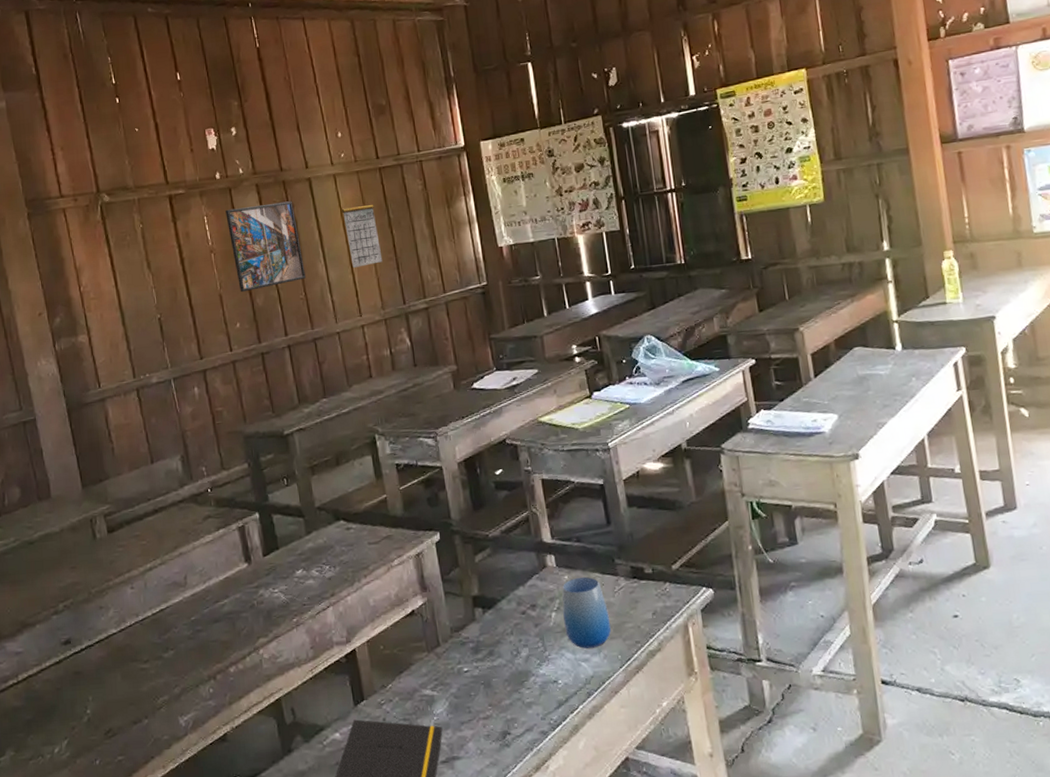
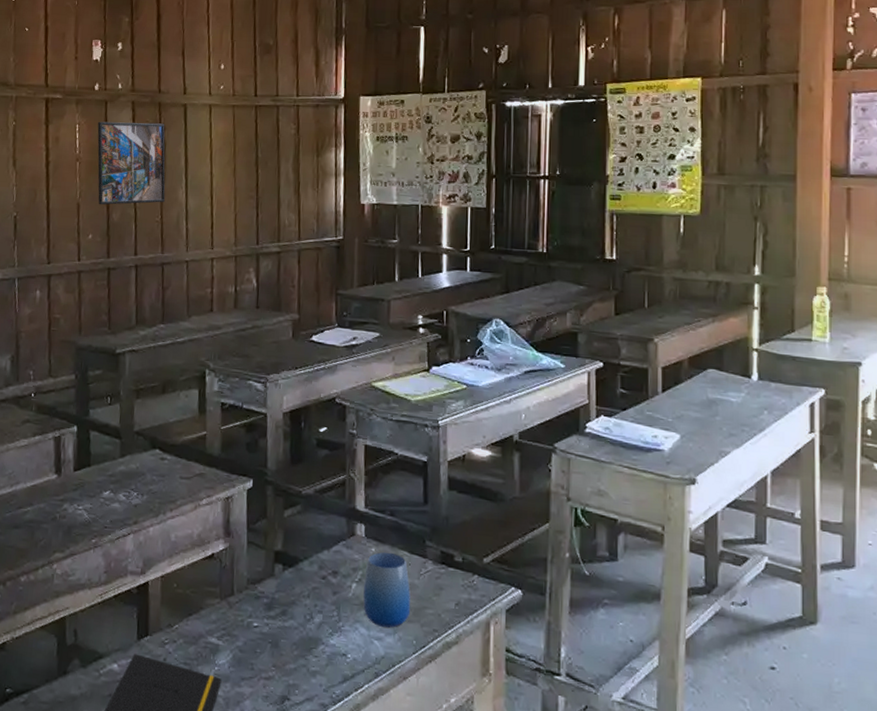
calendar: present [341,193,383,268] -> none [211,126,244,200]

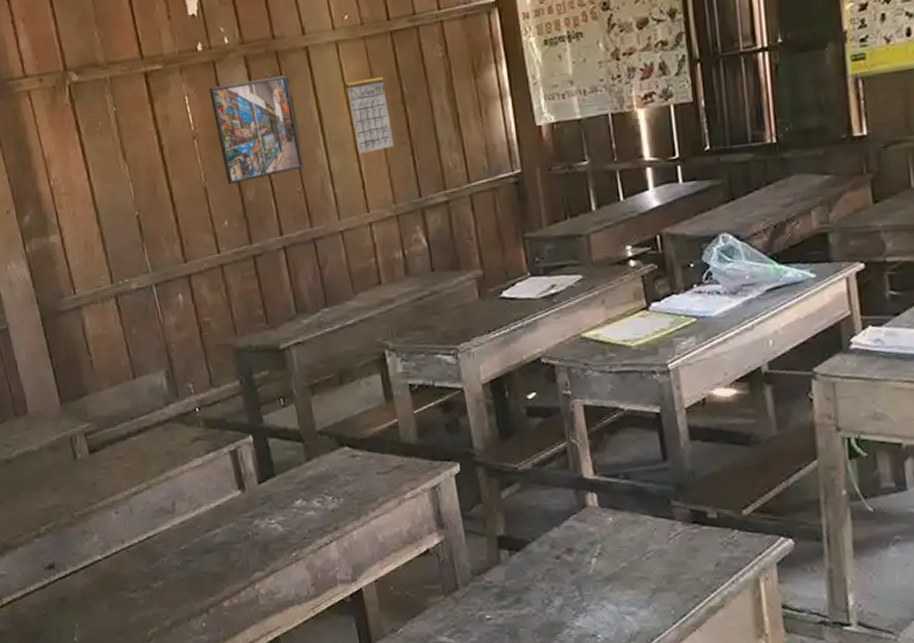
calendar: none [211,126,244,200] -> present [345,64,395,154]
cup: present [363,552,411,628] -> none [604,519,664,601]

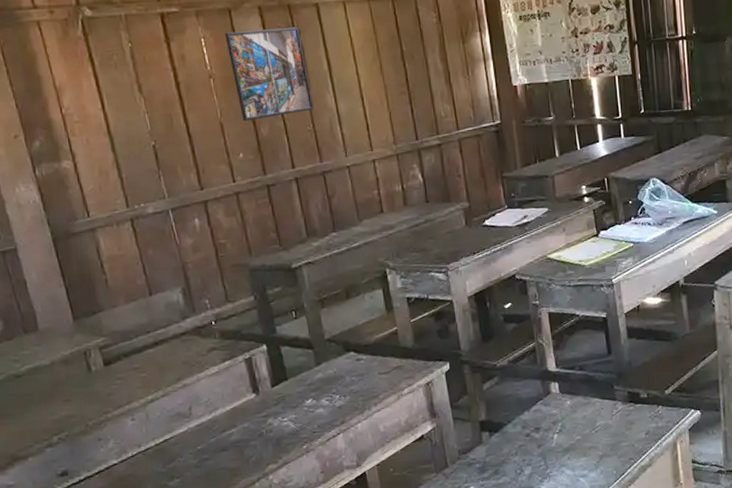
calendar: present [345,64,395,154] -> none [351,23,395,101]

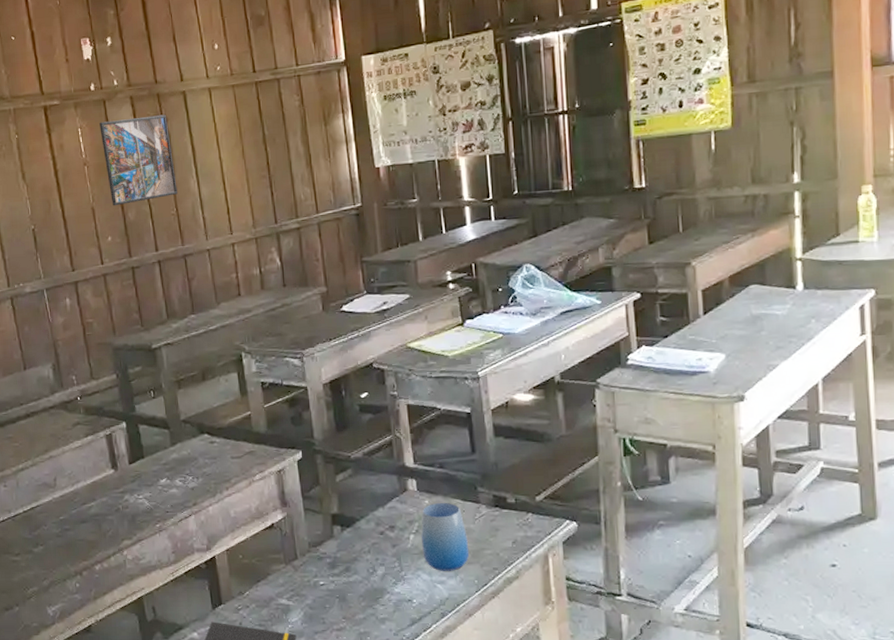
cup: none [564,401,608,466] -> present [421,502,470,571]

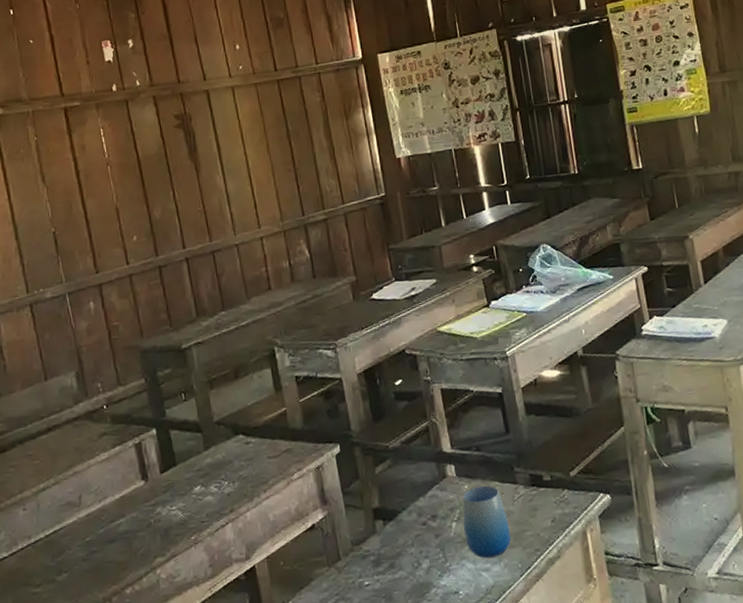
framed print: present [99,114,178,206] -> none [122,113,204,205]

